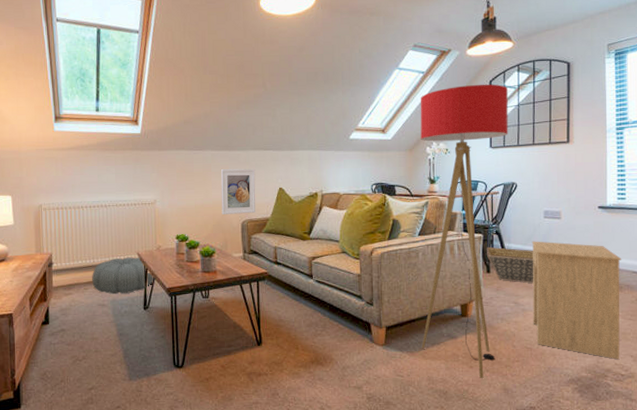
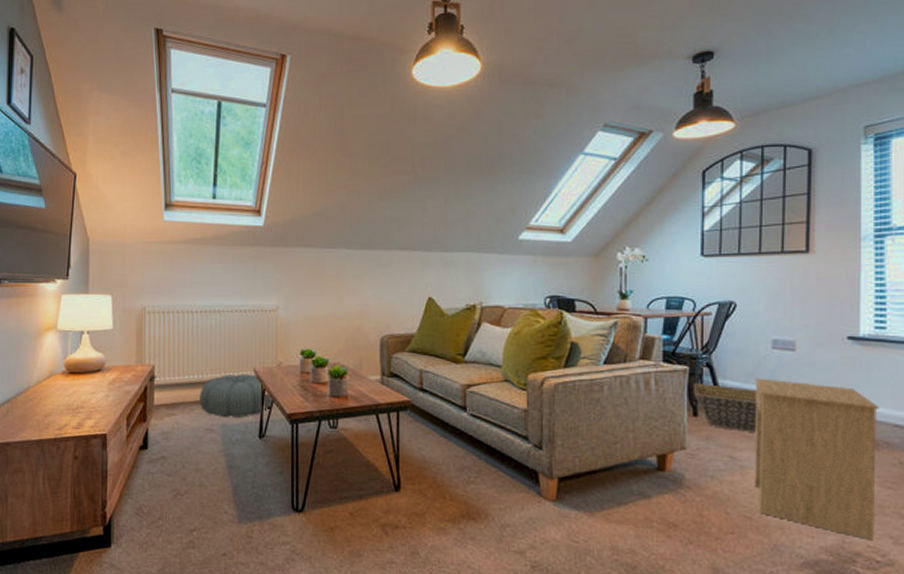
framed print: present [220,169,256,214] -> none [356,272,400,328]
floor lamp: present [420,84,508,379] -> none [604,174,726,554]

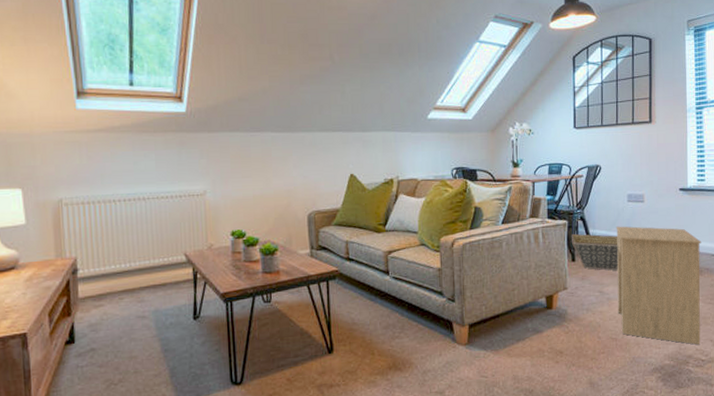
pouf: present [200,374,274,418] -> none [128,258,207,303]

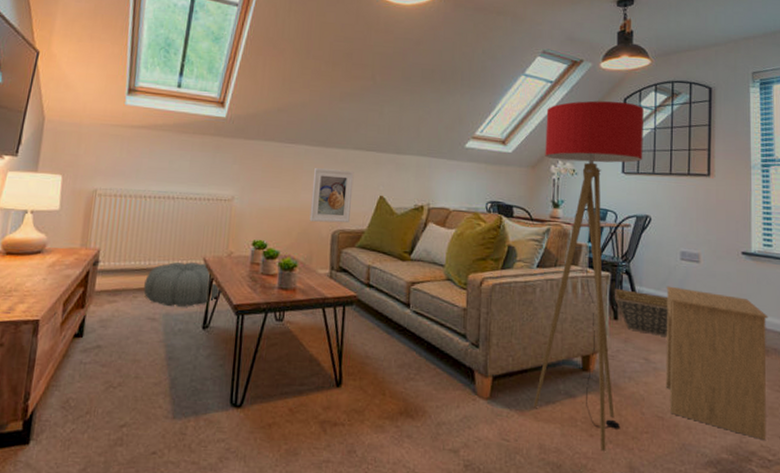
pouf: none [128,258,207,303] -> present [144,262,221,307]
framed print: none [282,153,324,206] -> present [309,168,354,224]
floor lamp: none [502,60,592,374] -> present [533,100,644,452]

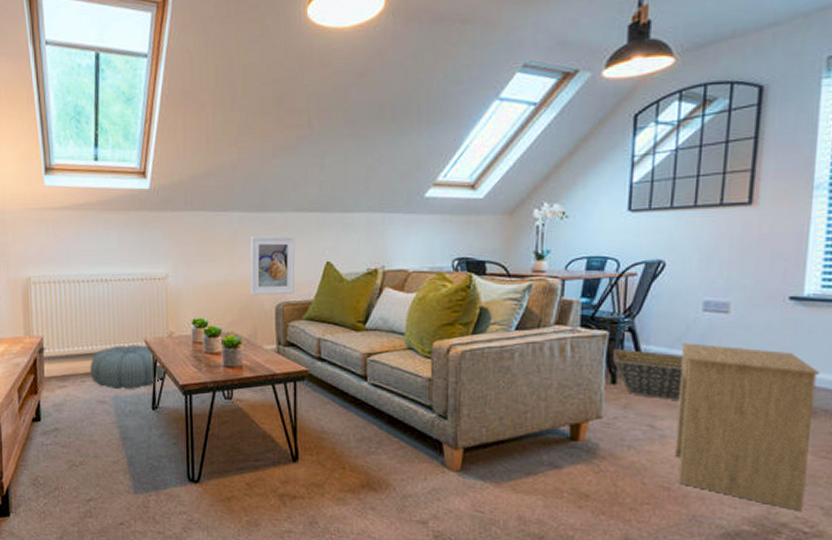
floor lamp: present [533,100,644,452] -> none [511,119,661,524]

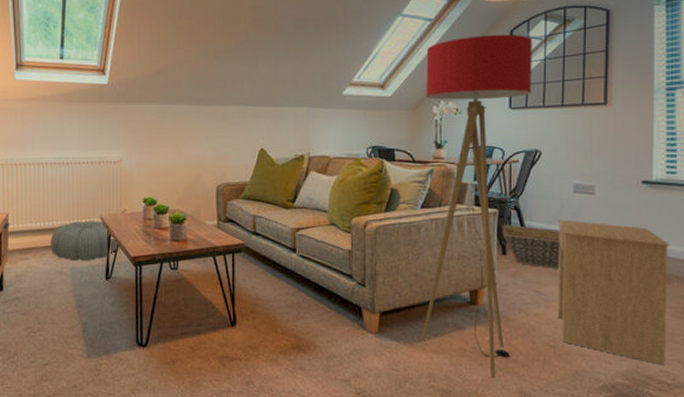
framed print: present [250,236,296,295] -> none [194,126,234,177]
floor lamp: none [511,119,661,524] -> present [422,34,532,379]

